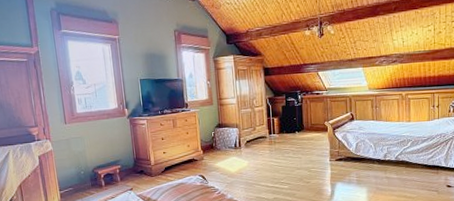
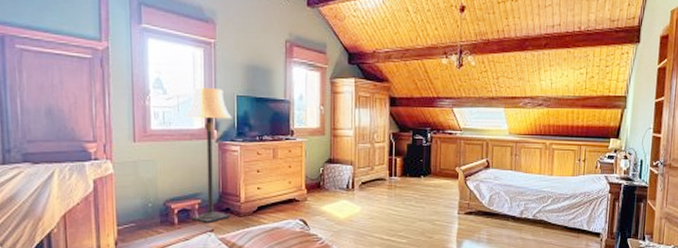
lamp: none [102,75,145,184] -> present [185,87,232,223]

